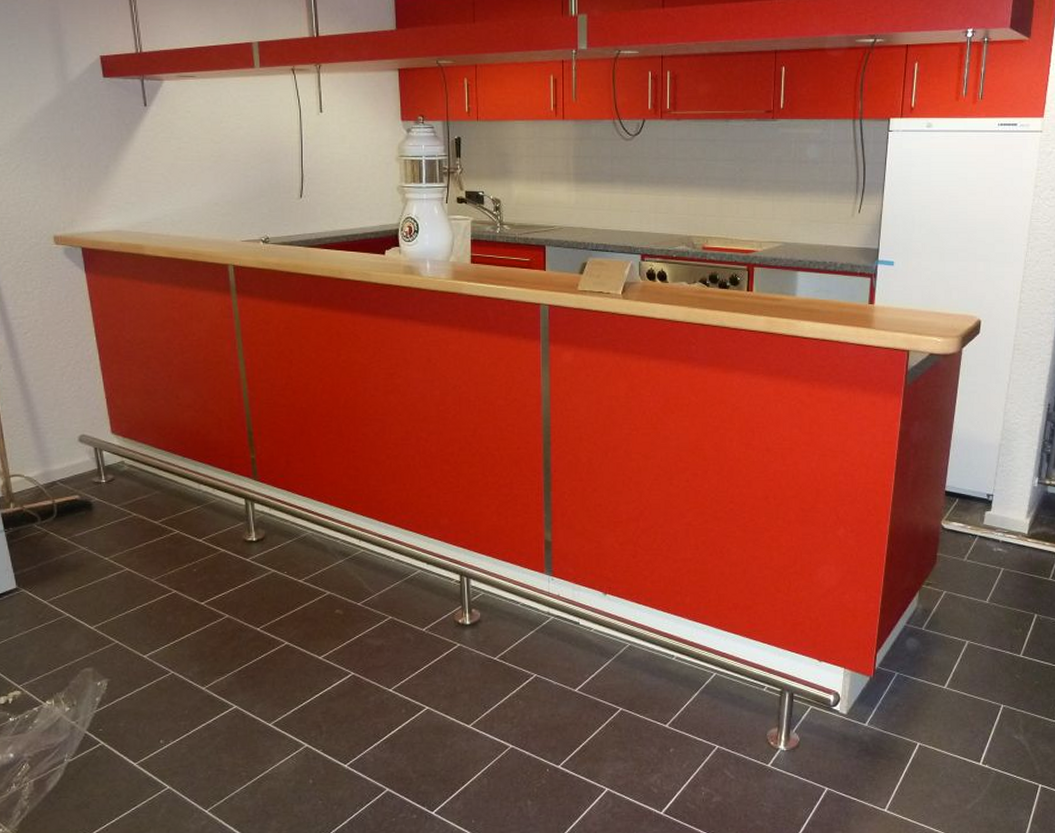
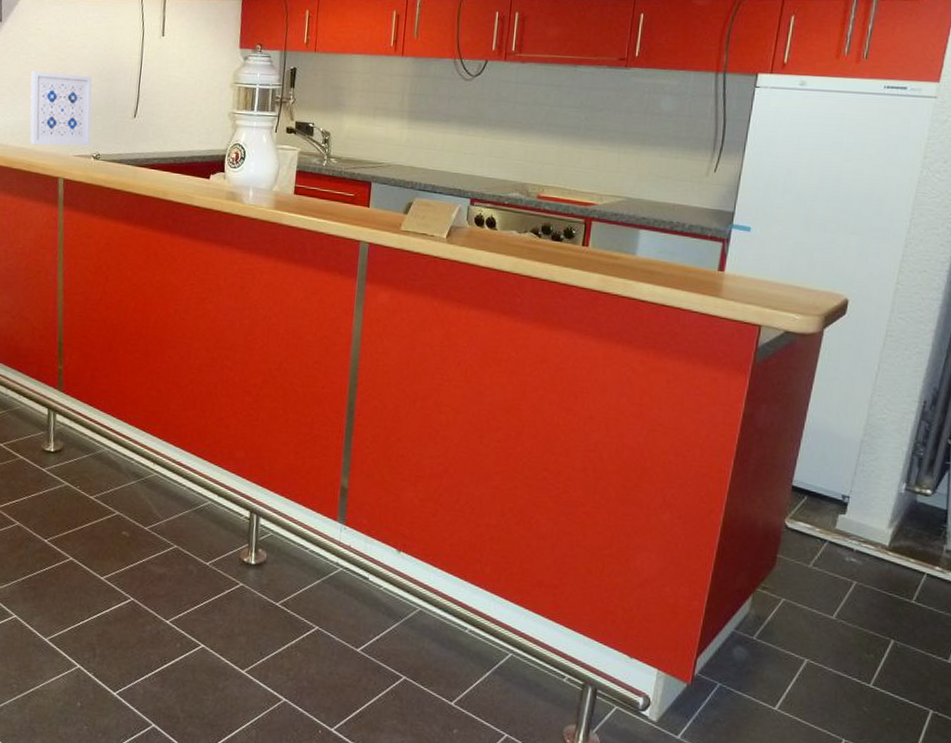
wall art: none [185,156,258,233] -> present [30,71,93,146]

